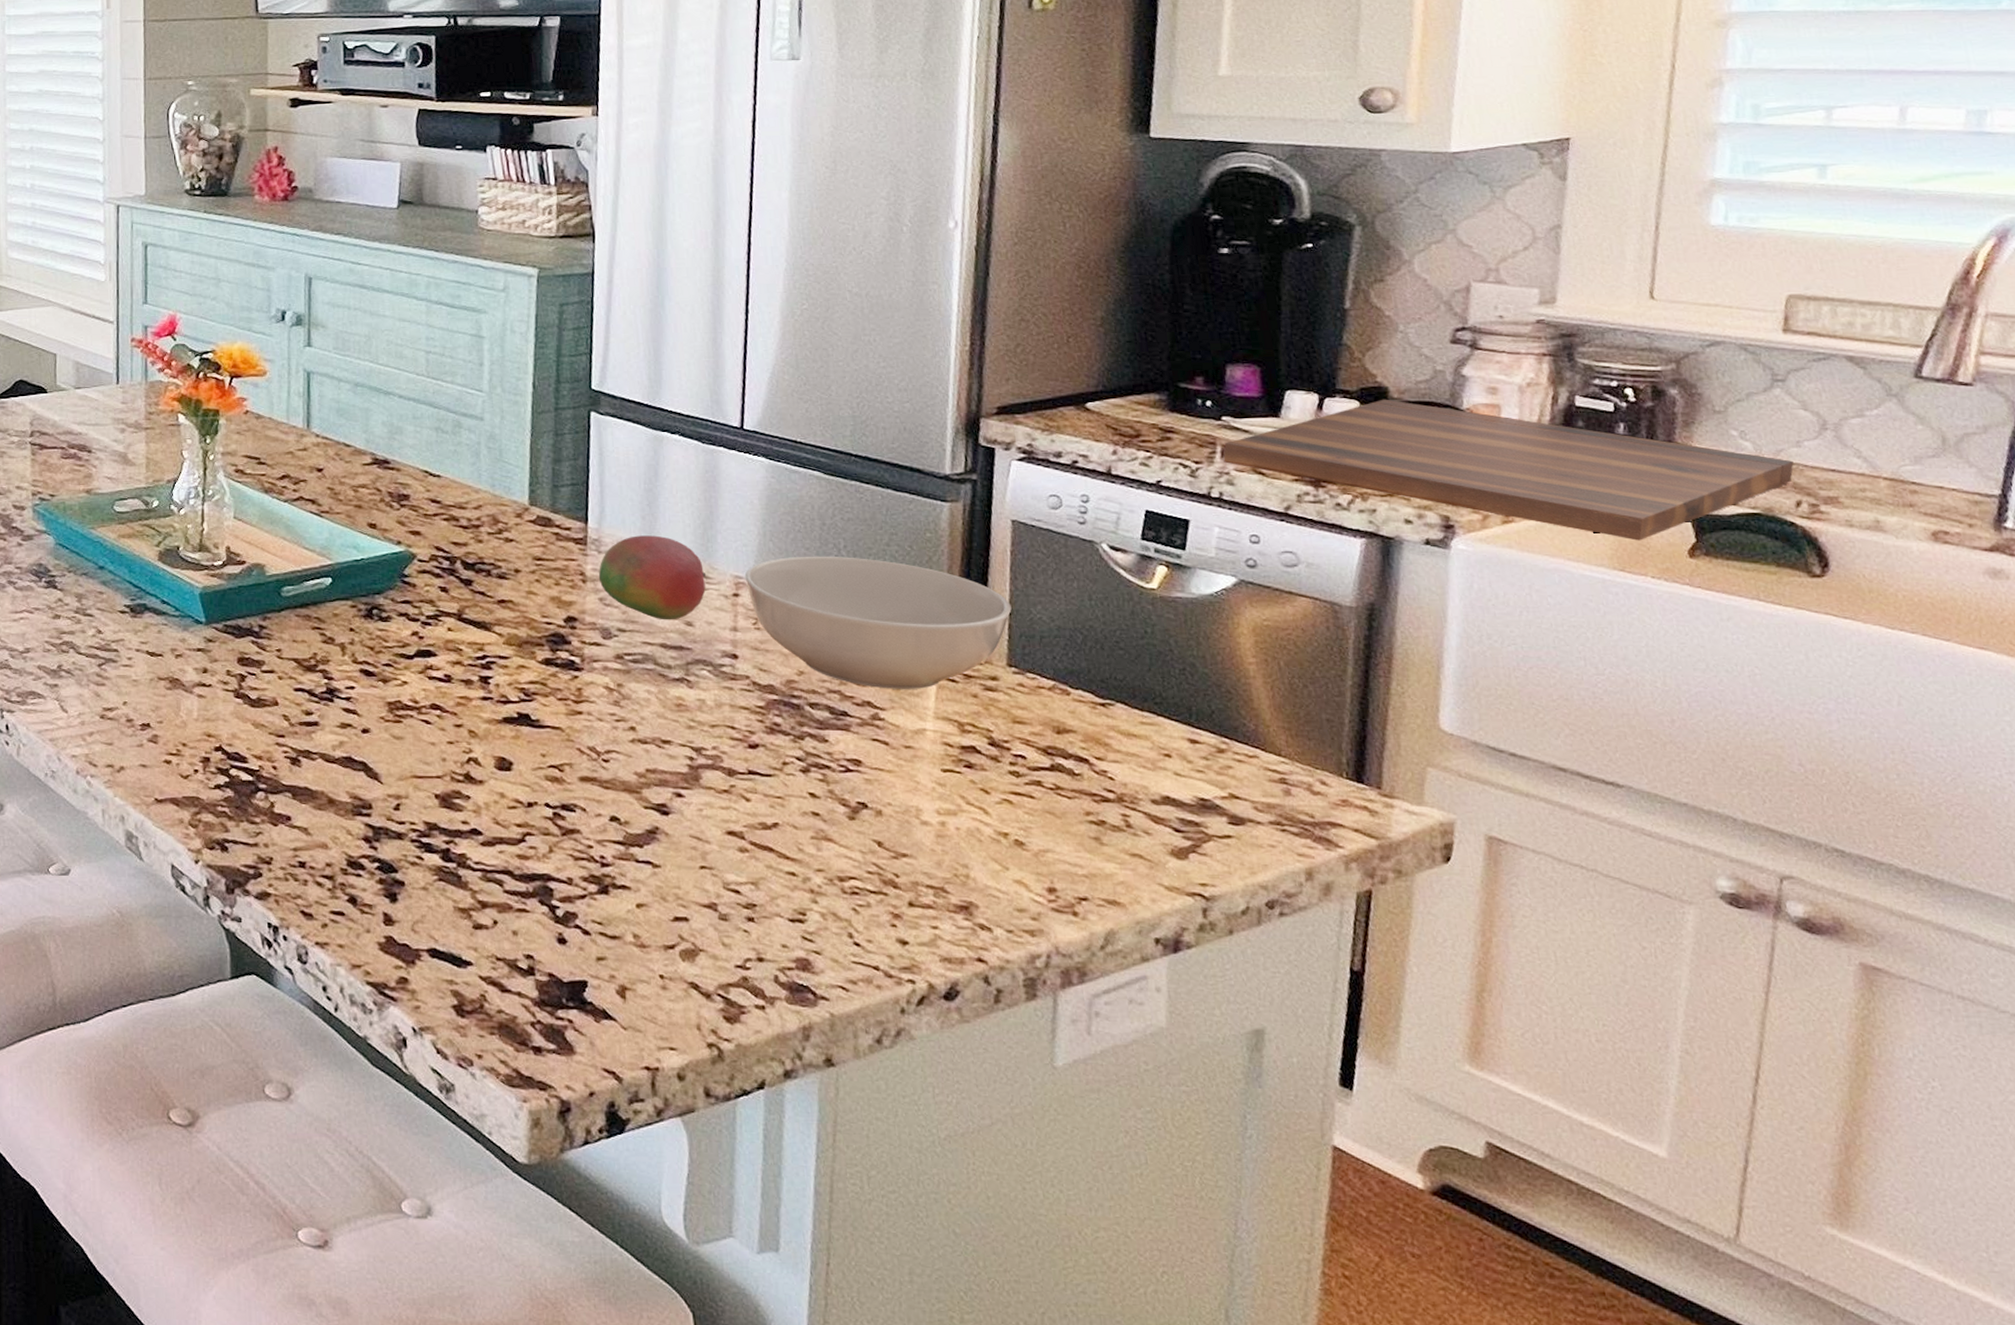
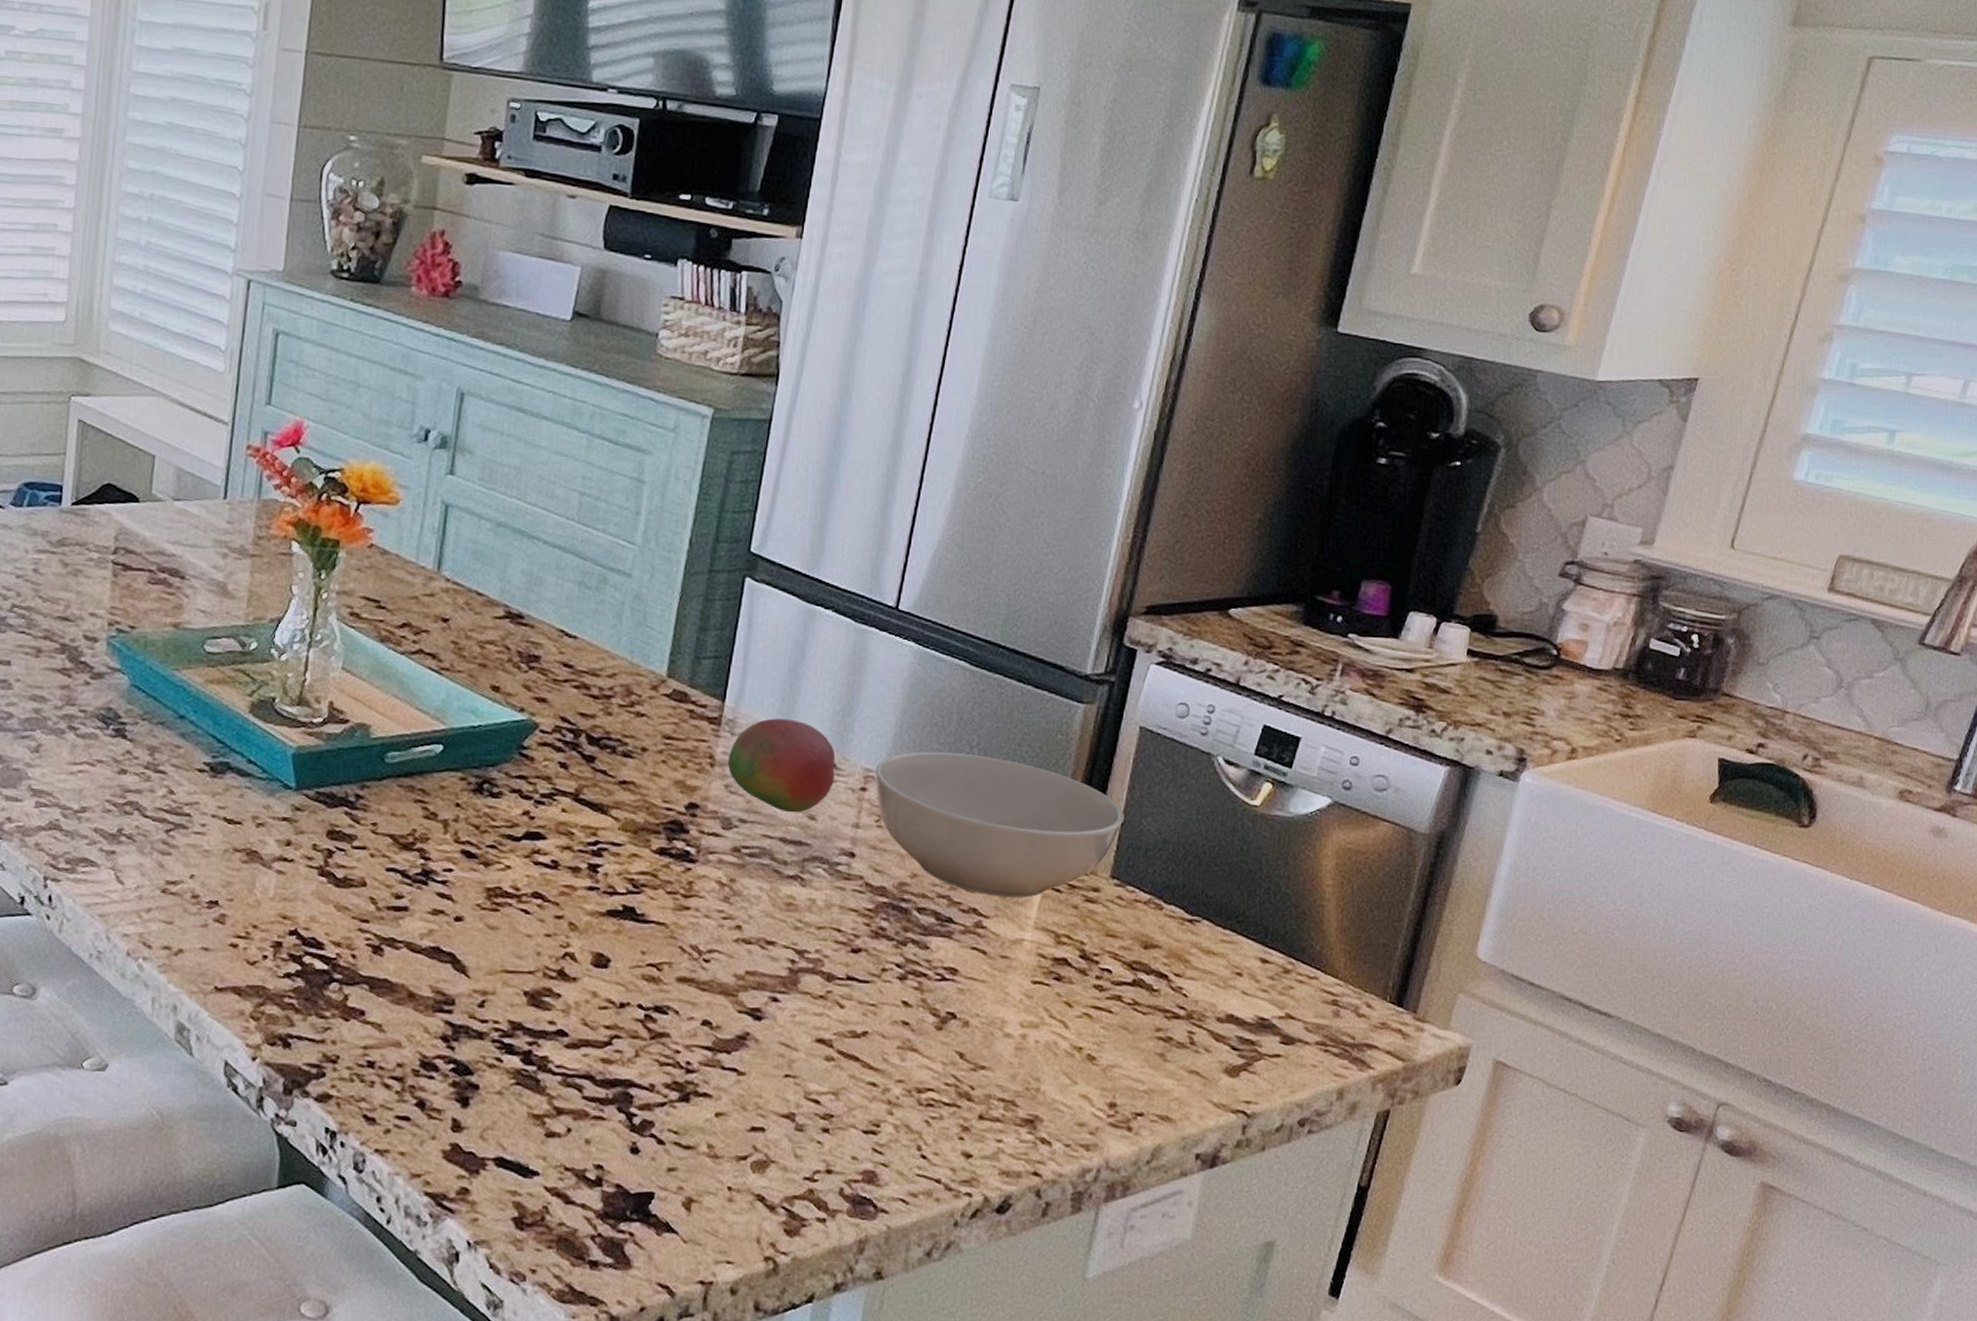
cutting board: present [1223,399,1794,541] -> none [1342,627,1810,784]

